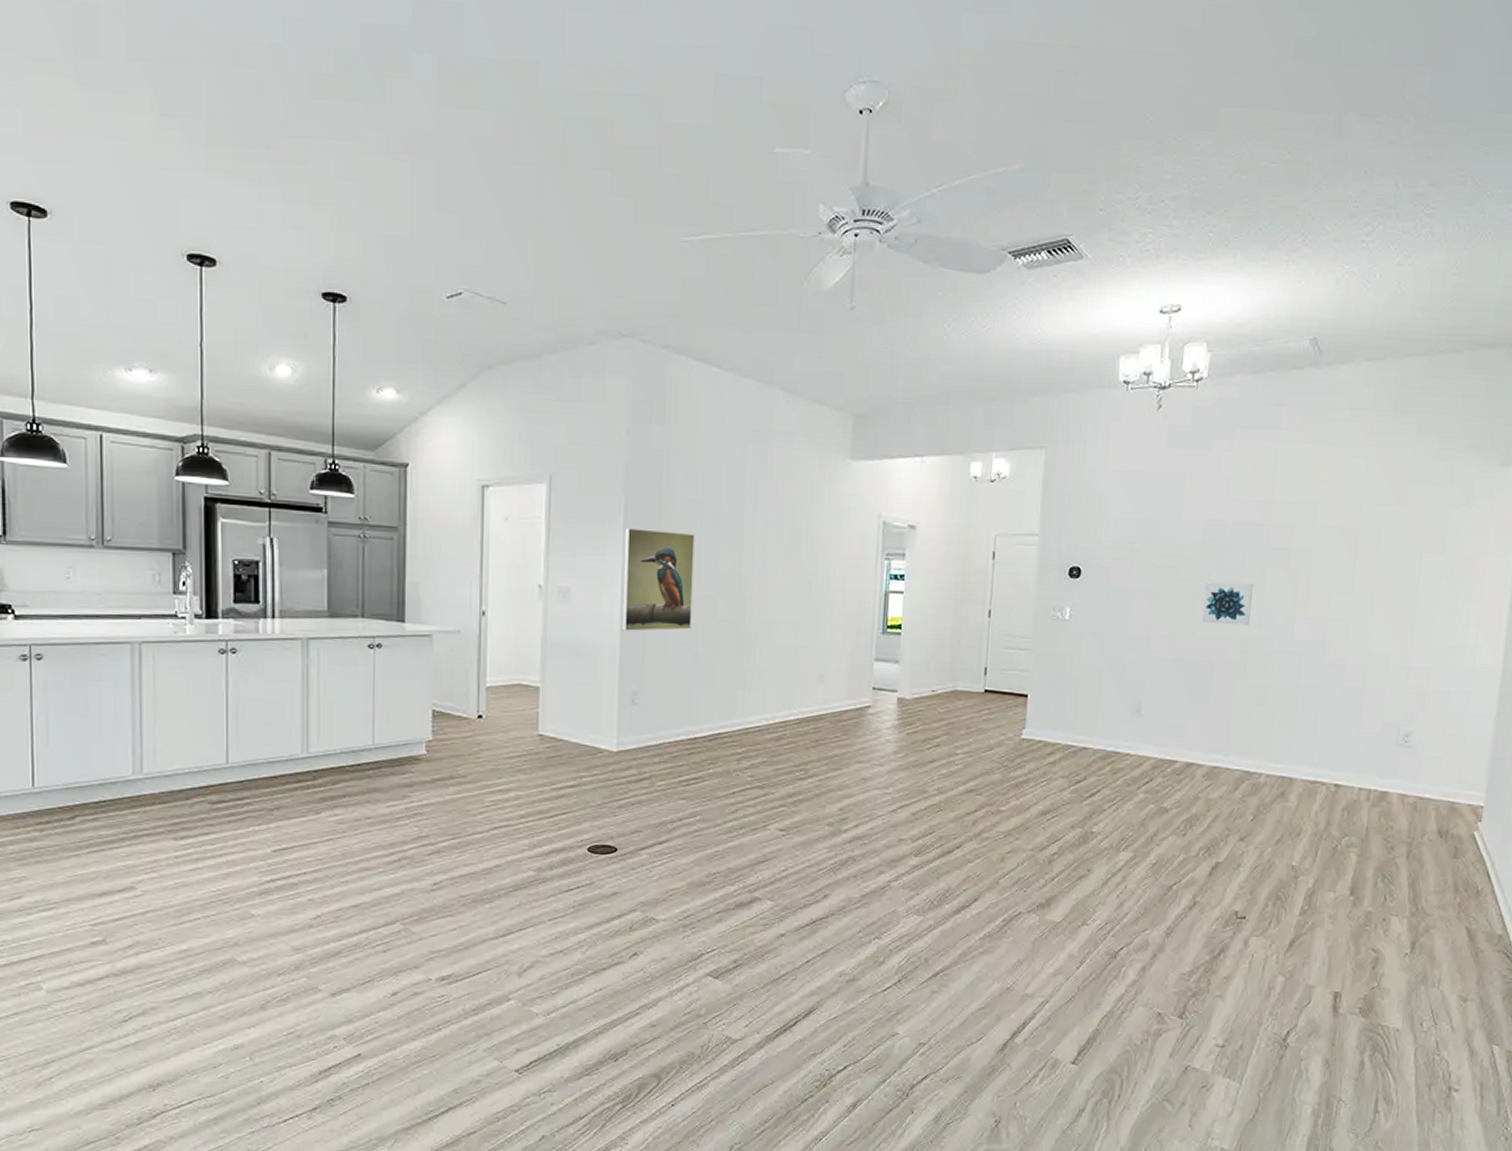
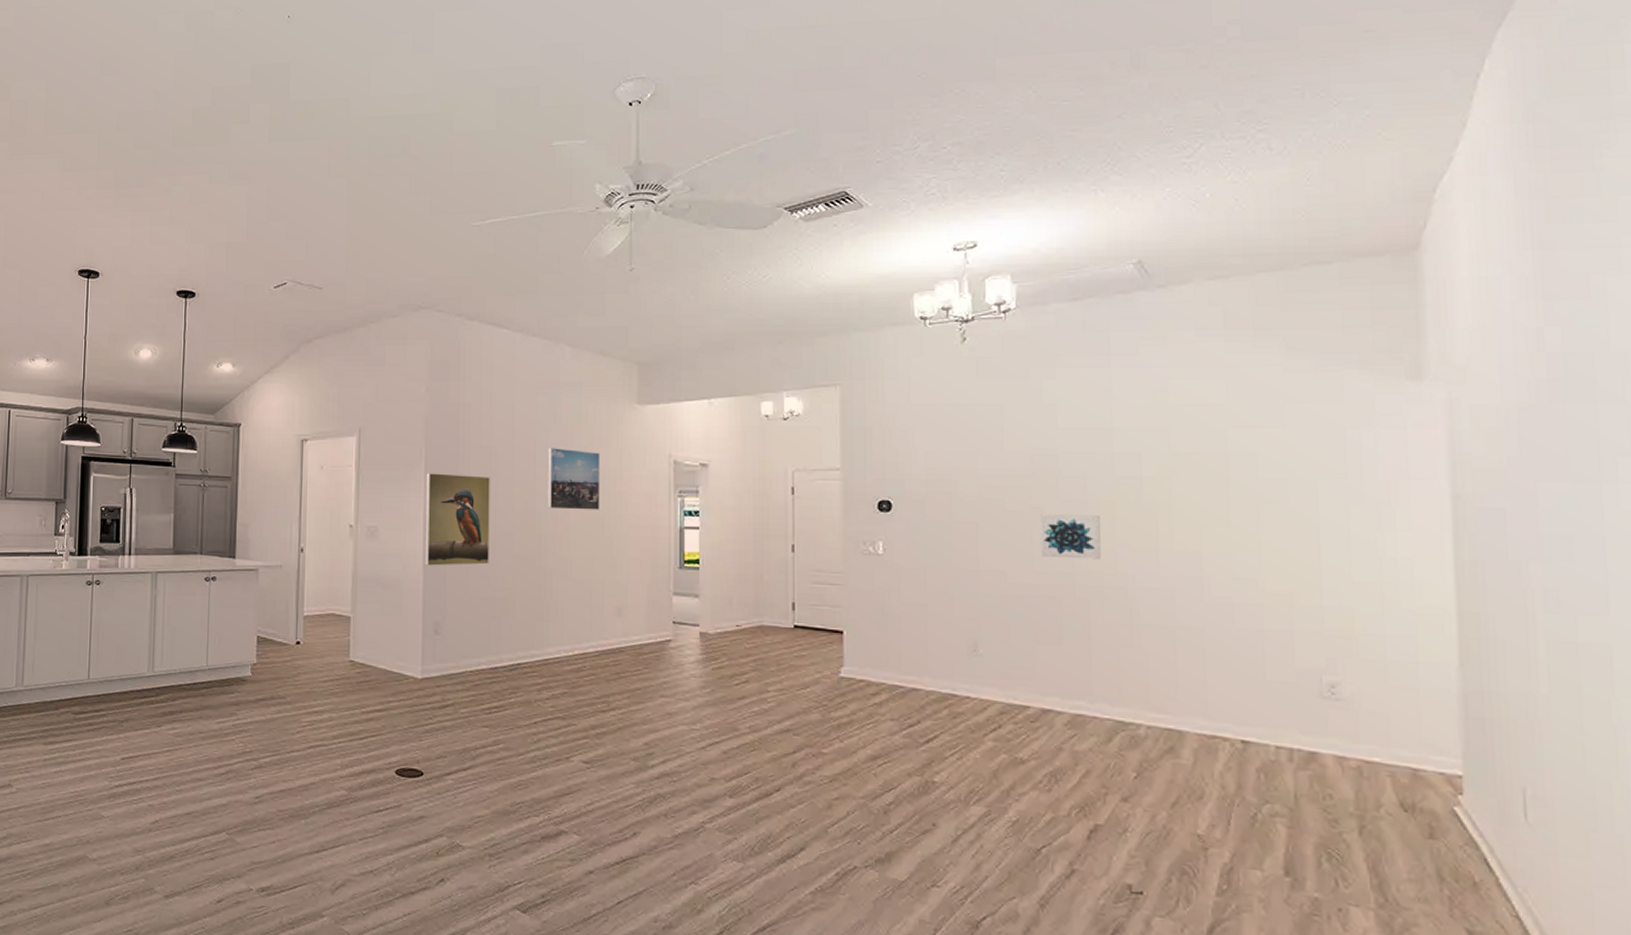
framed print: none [754,504,811,573] -> present [547,448,601,510]

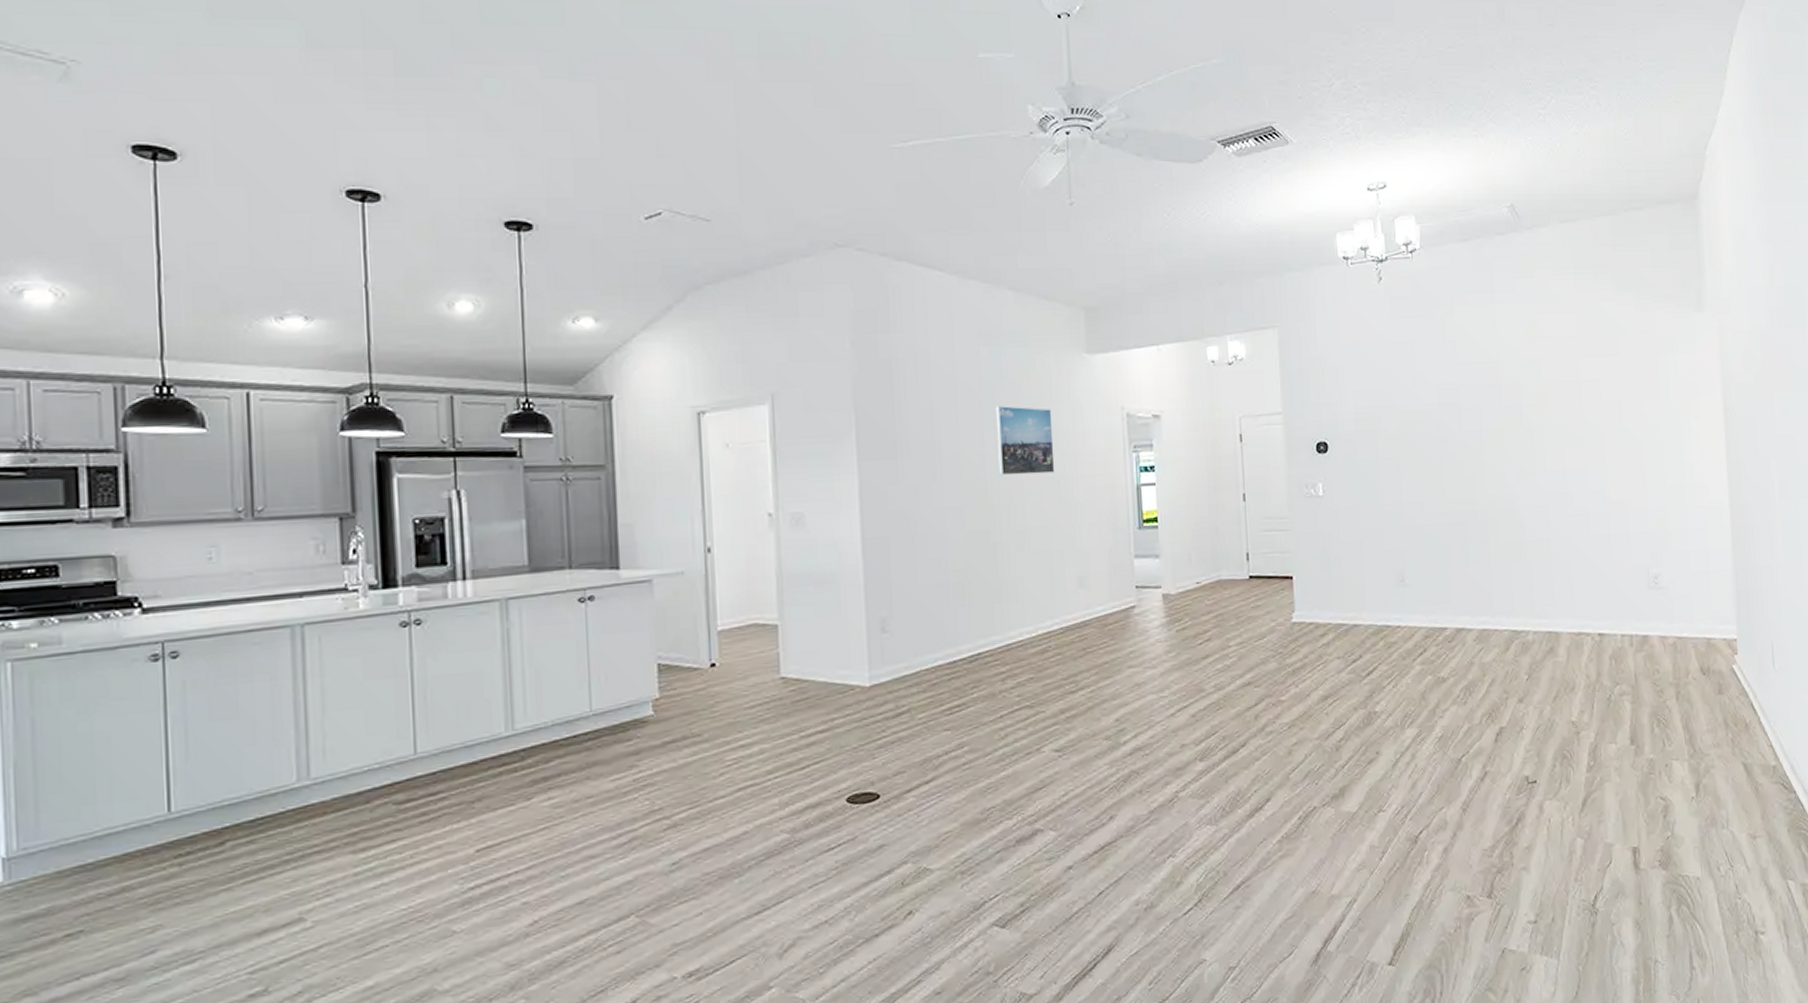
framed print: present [425,473,490,566] -> none [858,443,939,554]
wall art: present [1039,514,1101,560] -> none [1447,443,1495,487]

